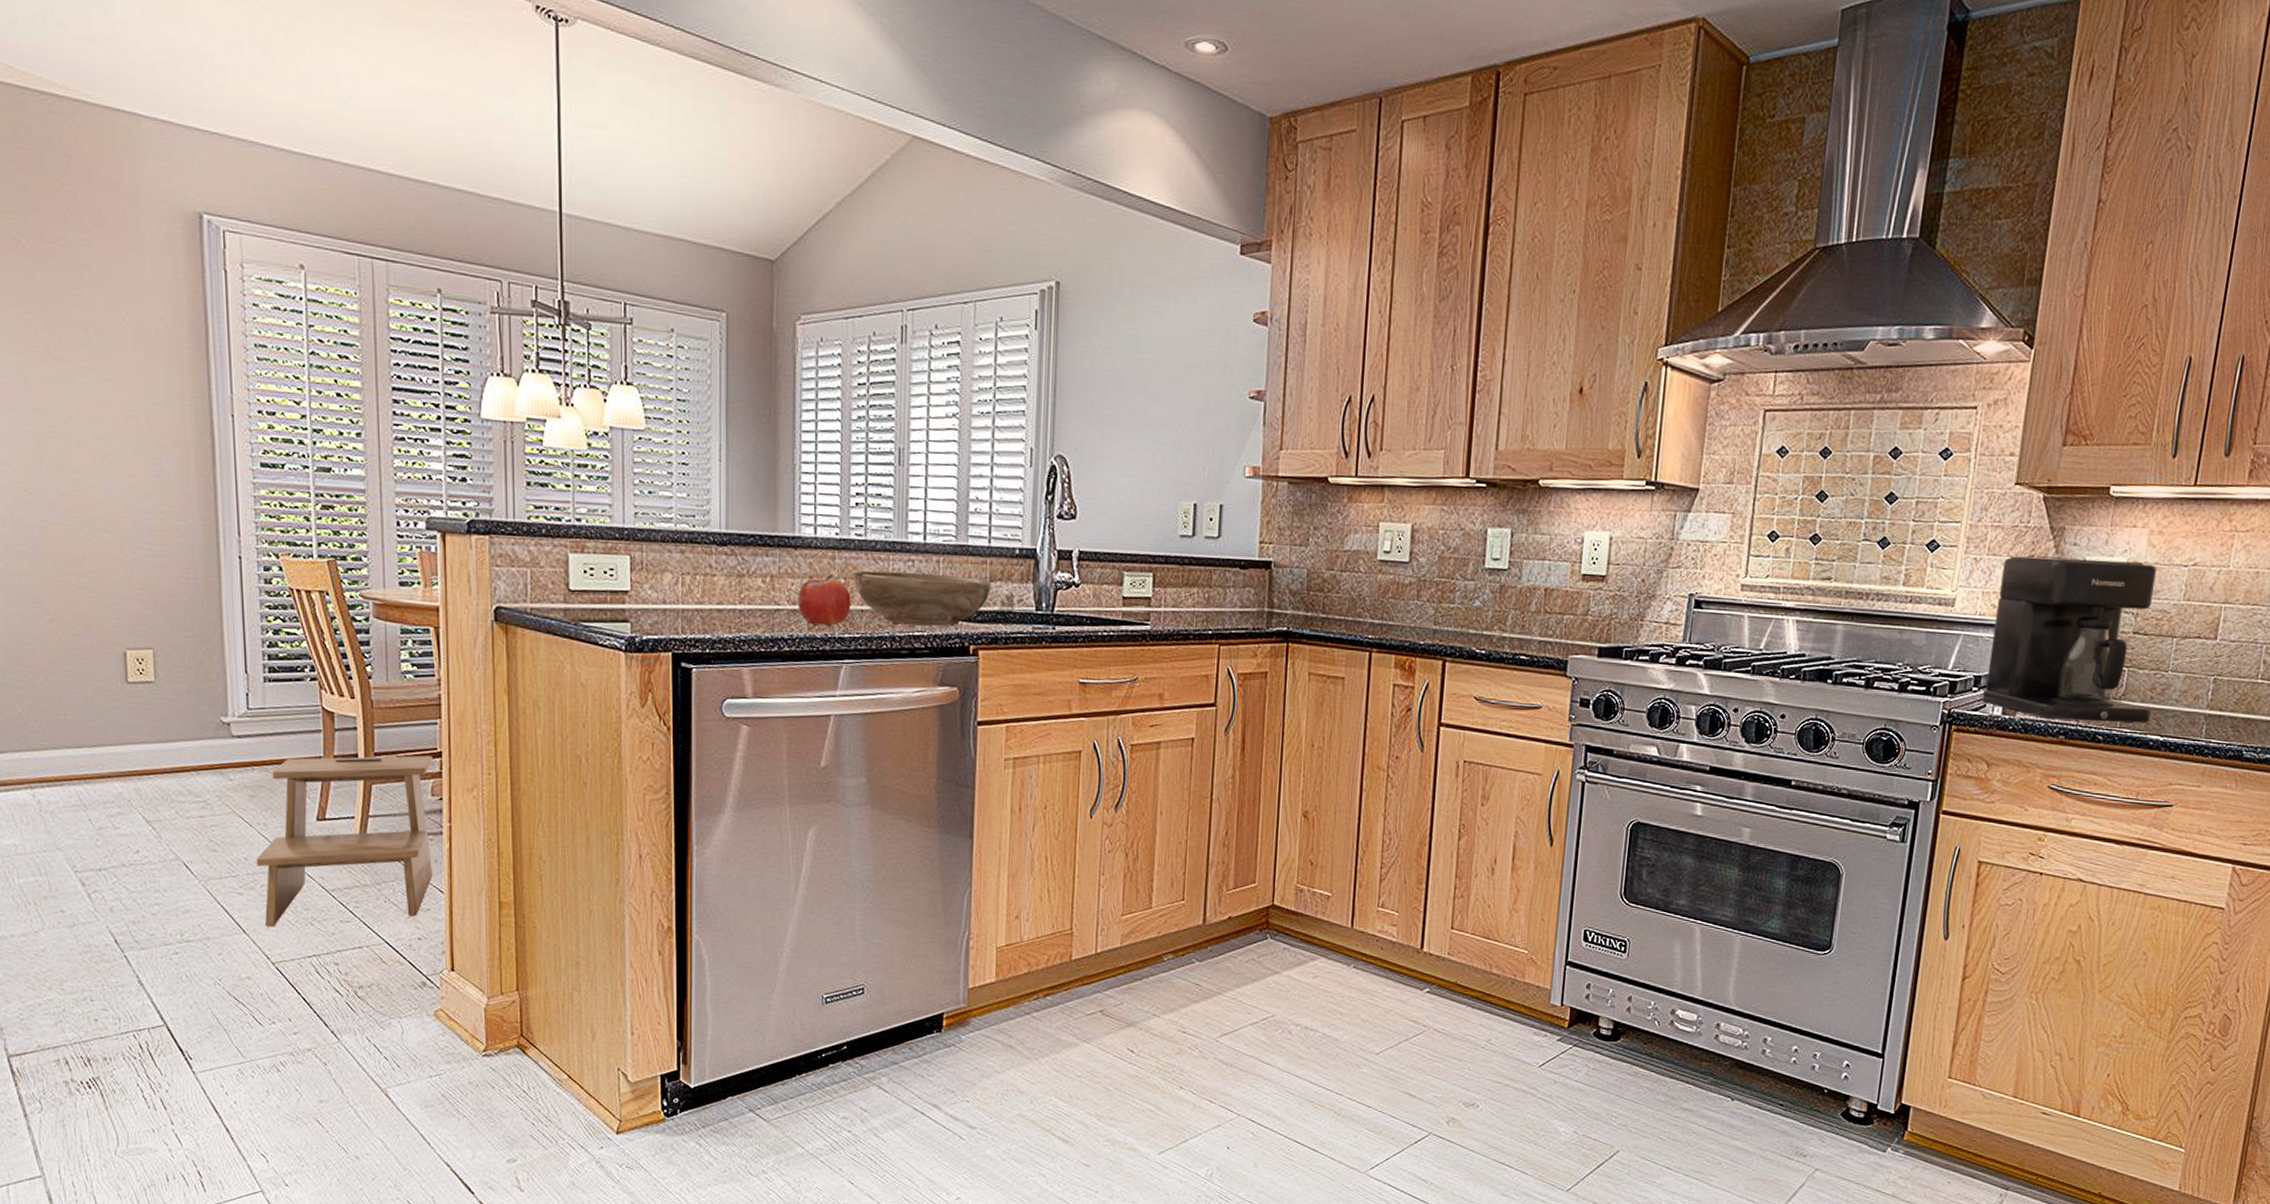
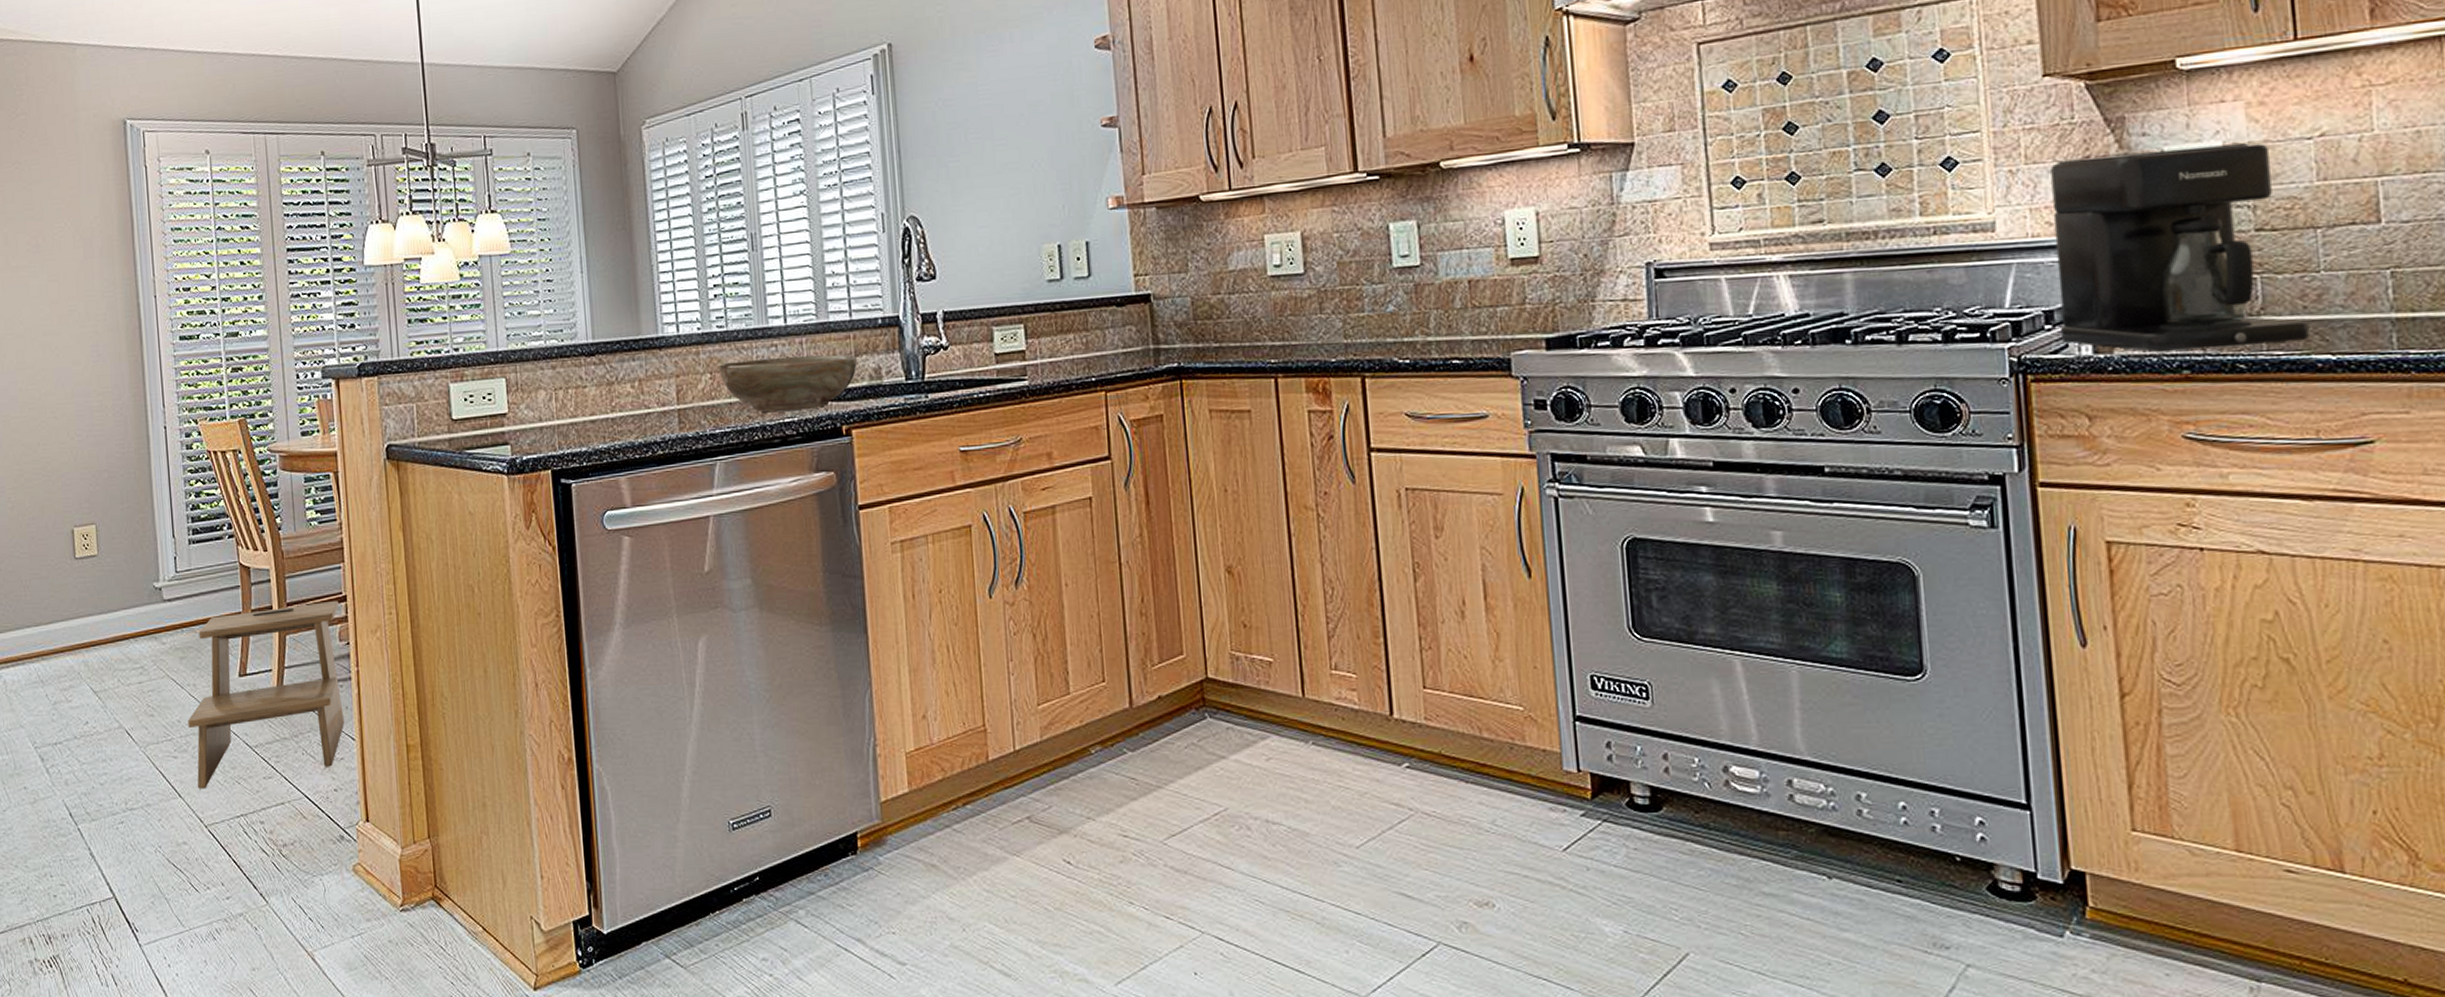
fruit: present [798,574,851,626] -> none [666,370,719,424]

